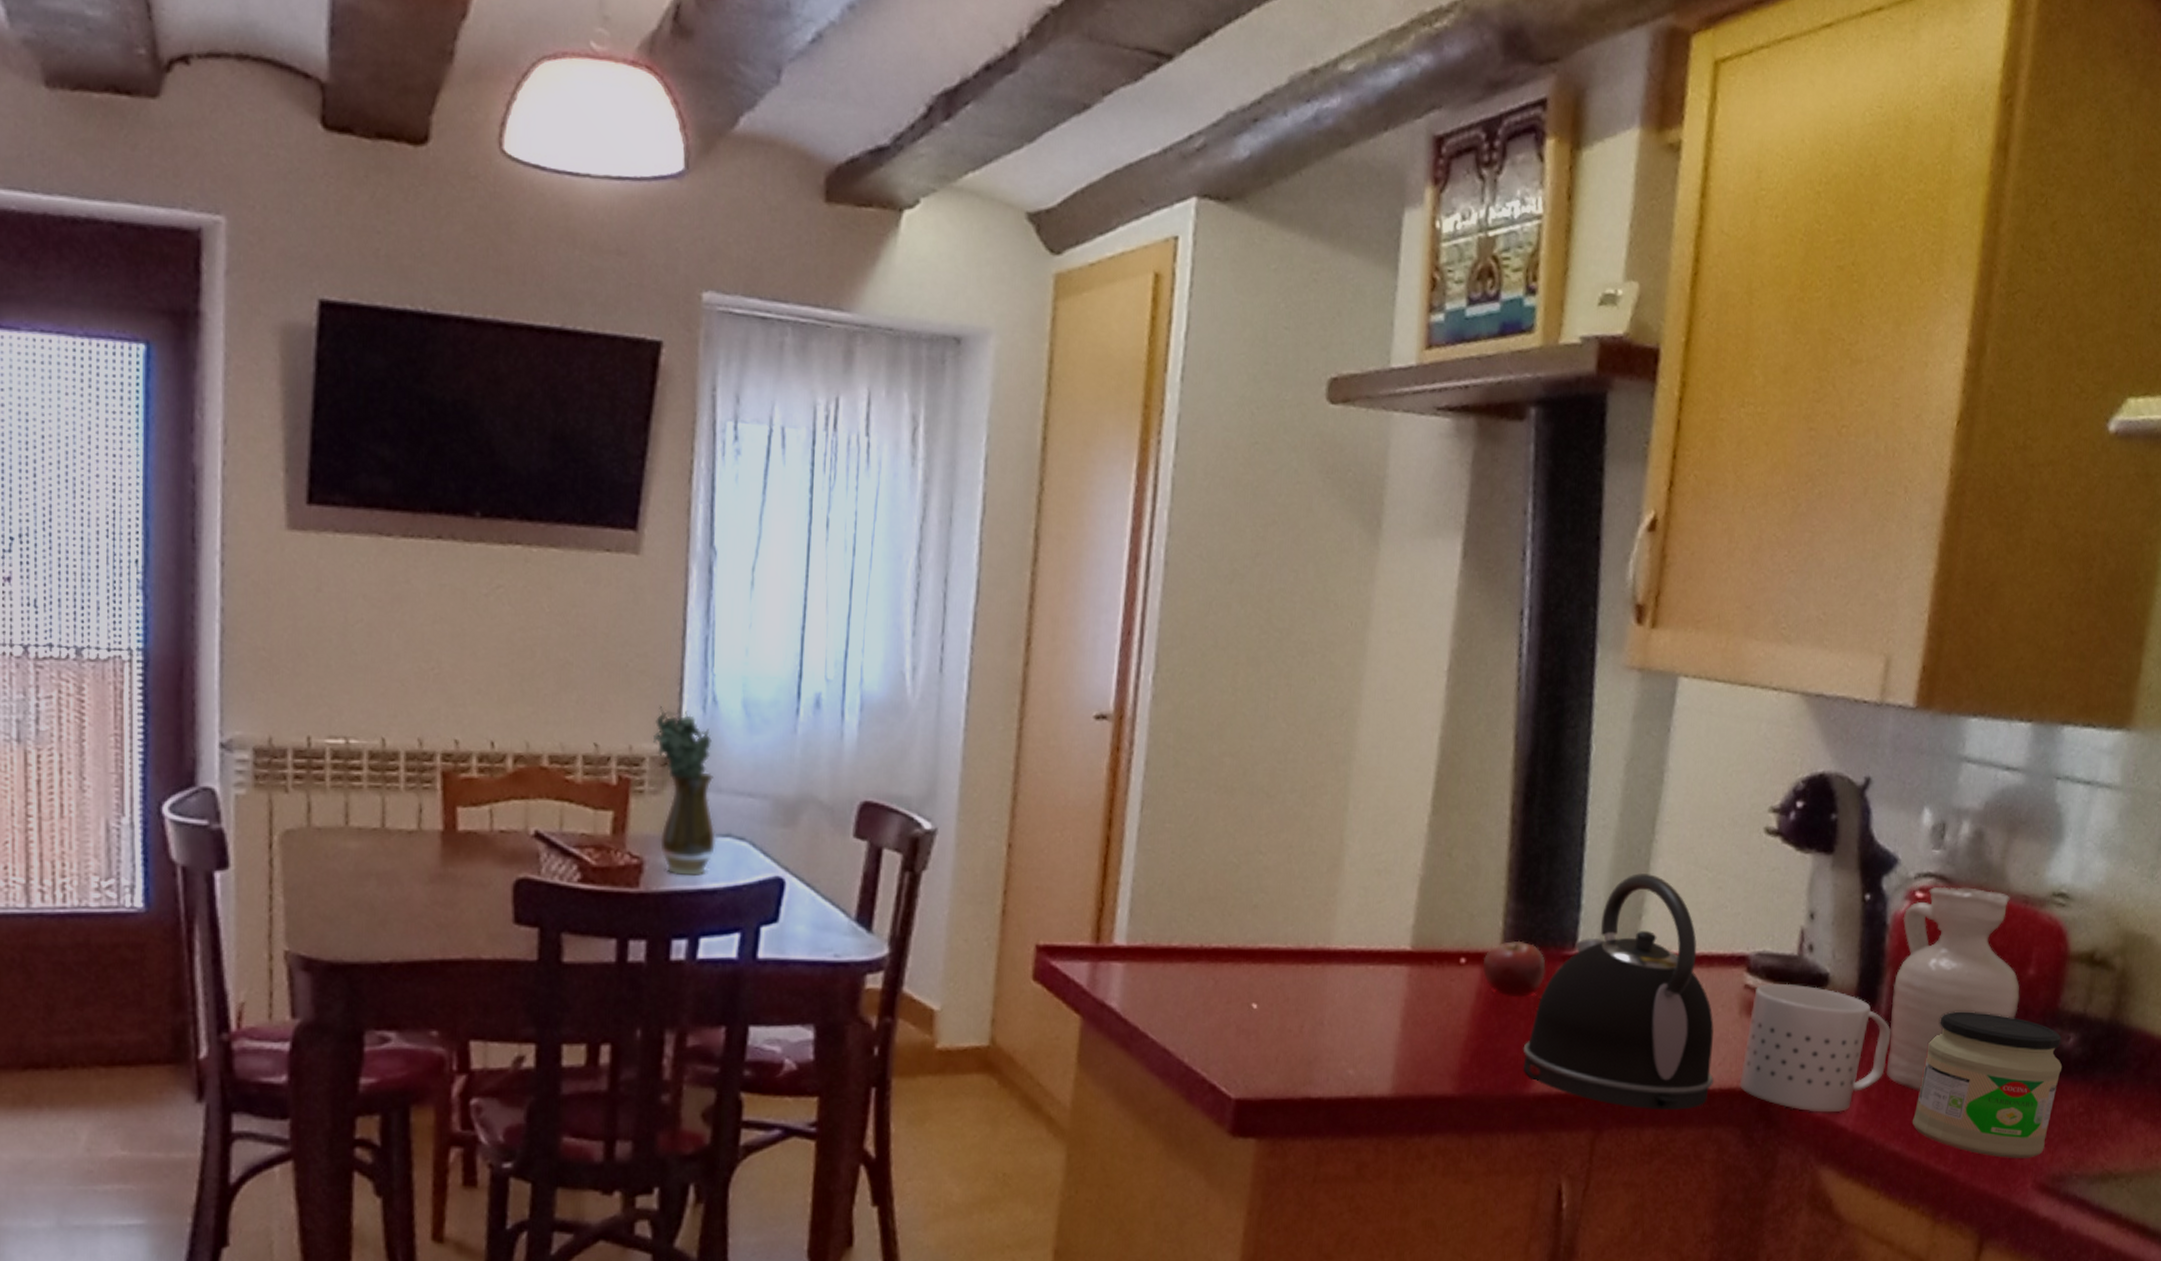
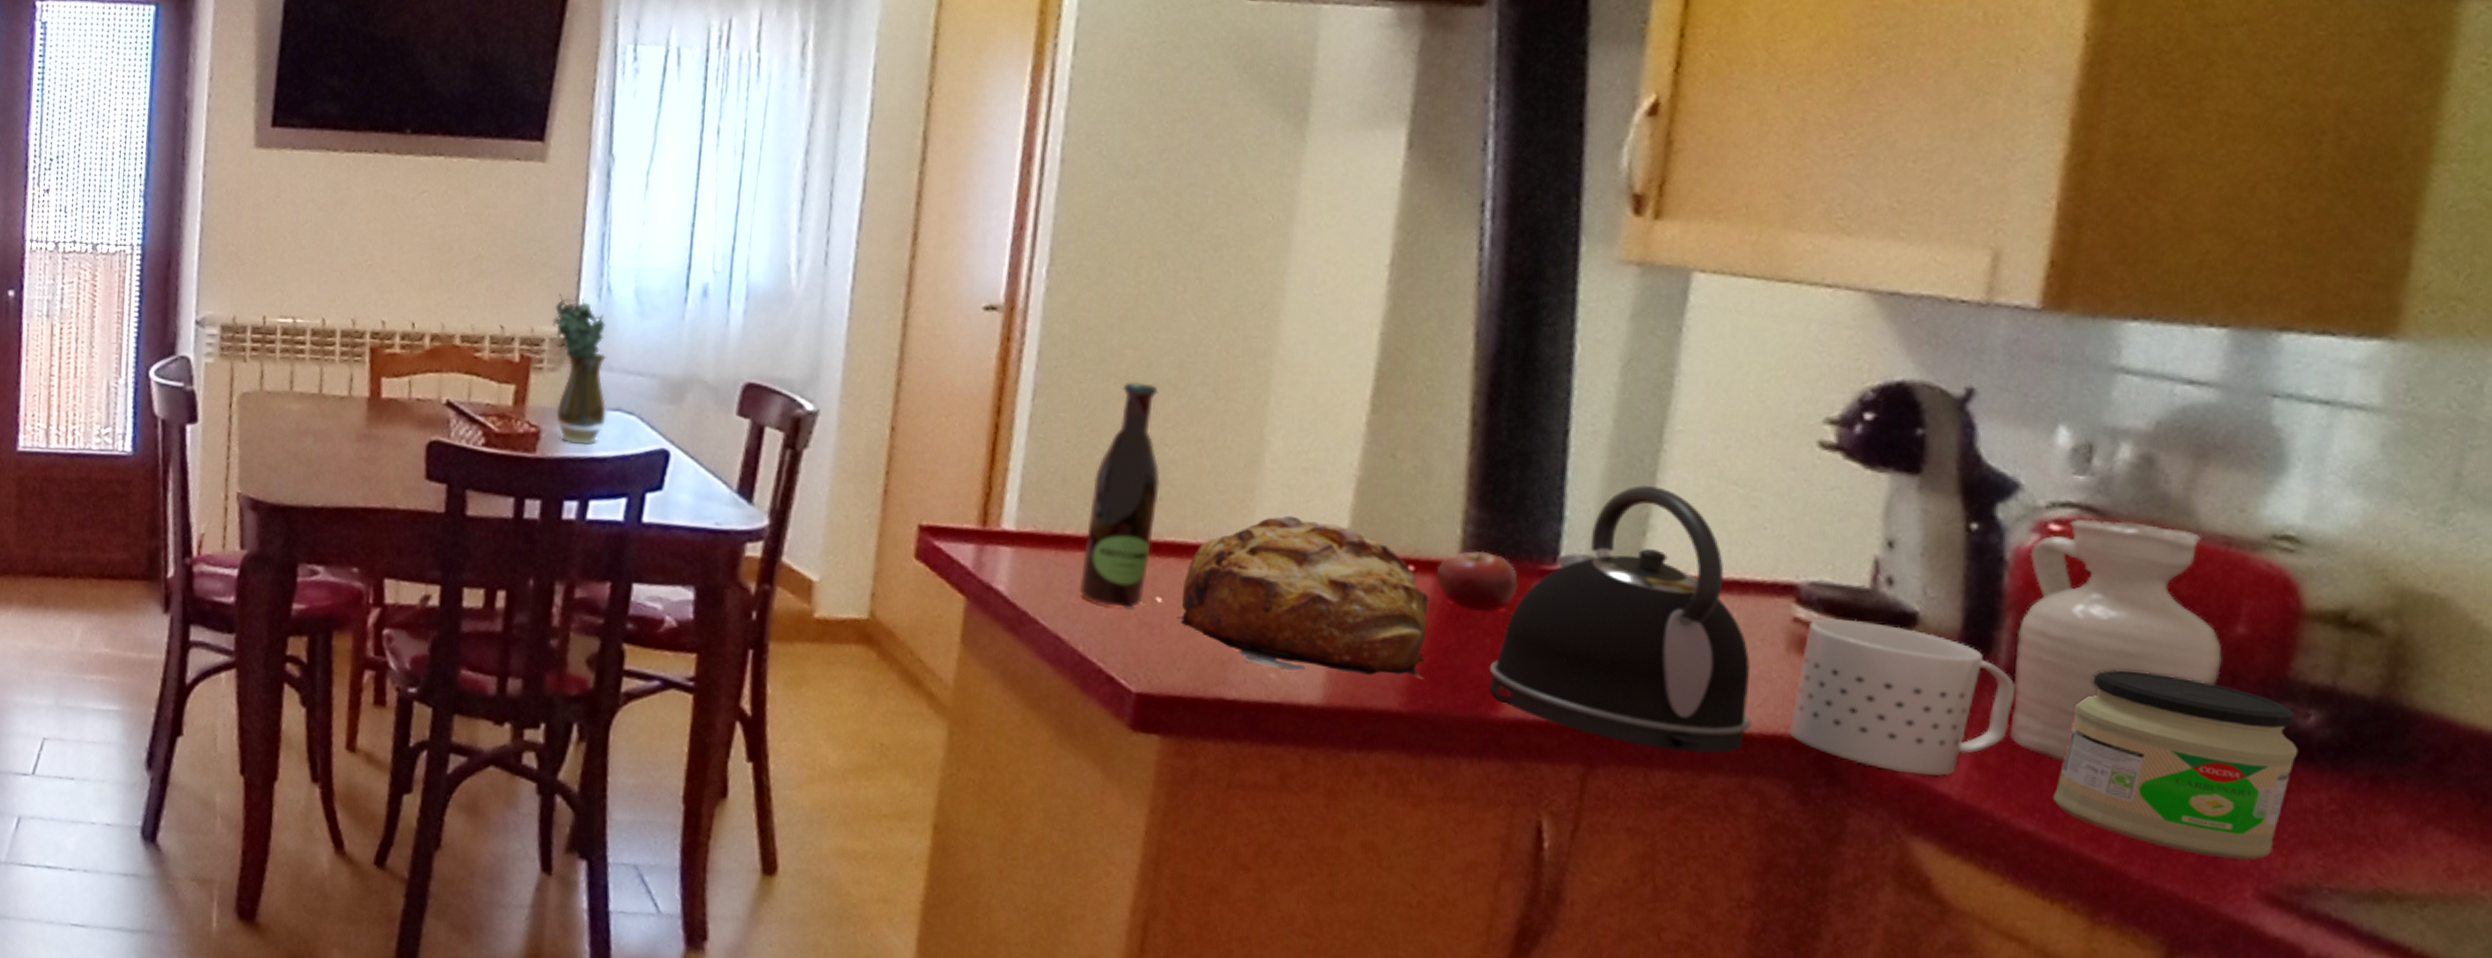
bottle: none [1184,790,1256,1016] -> present [1078,382,1161,608]
bread: none [1270,916,1477,1065] -> present [1177,515,1429,679]

